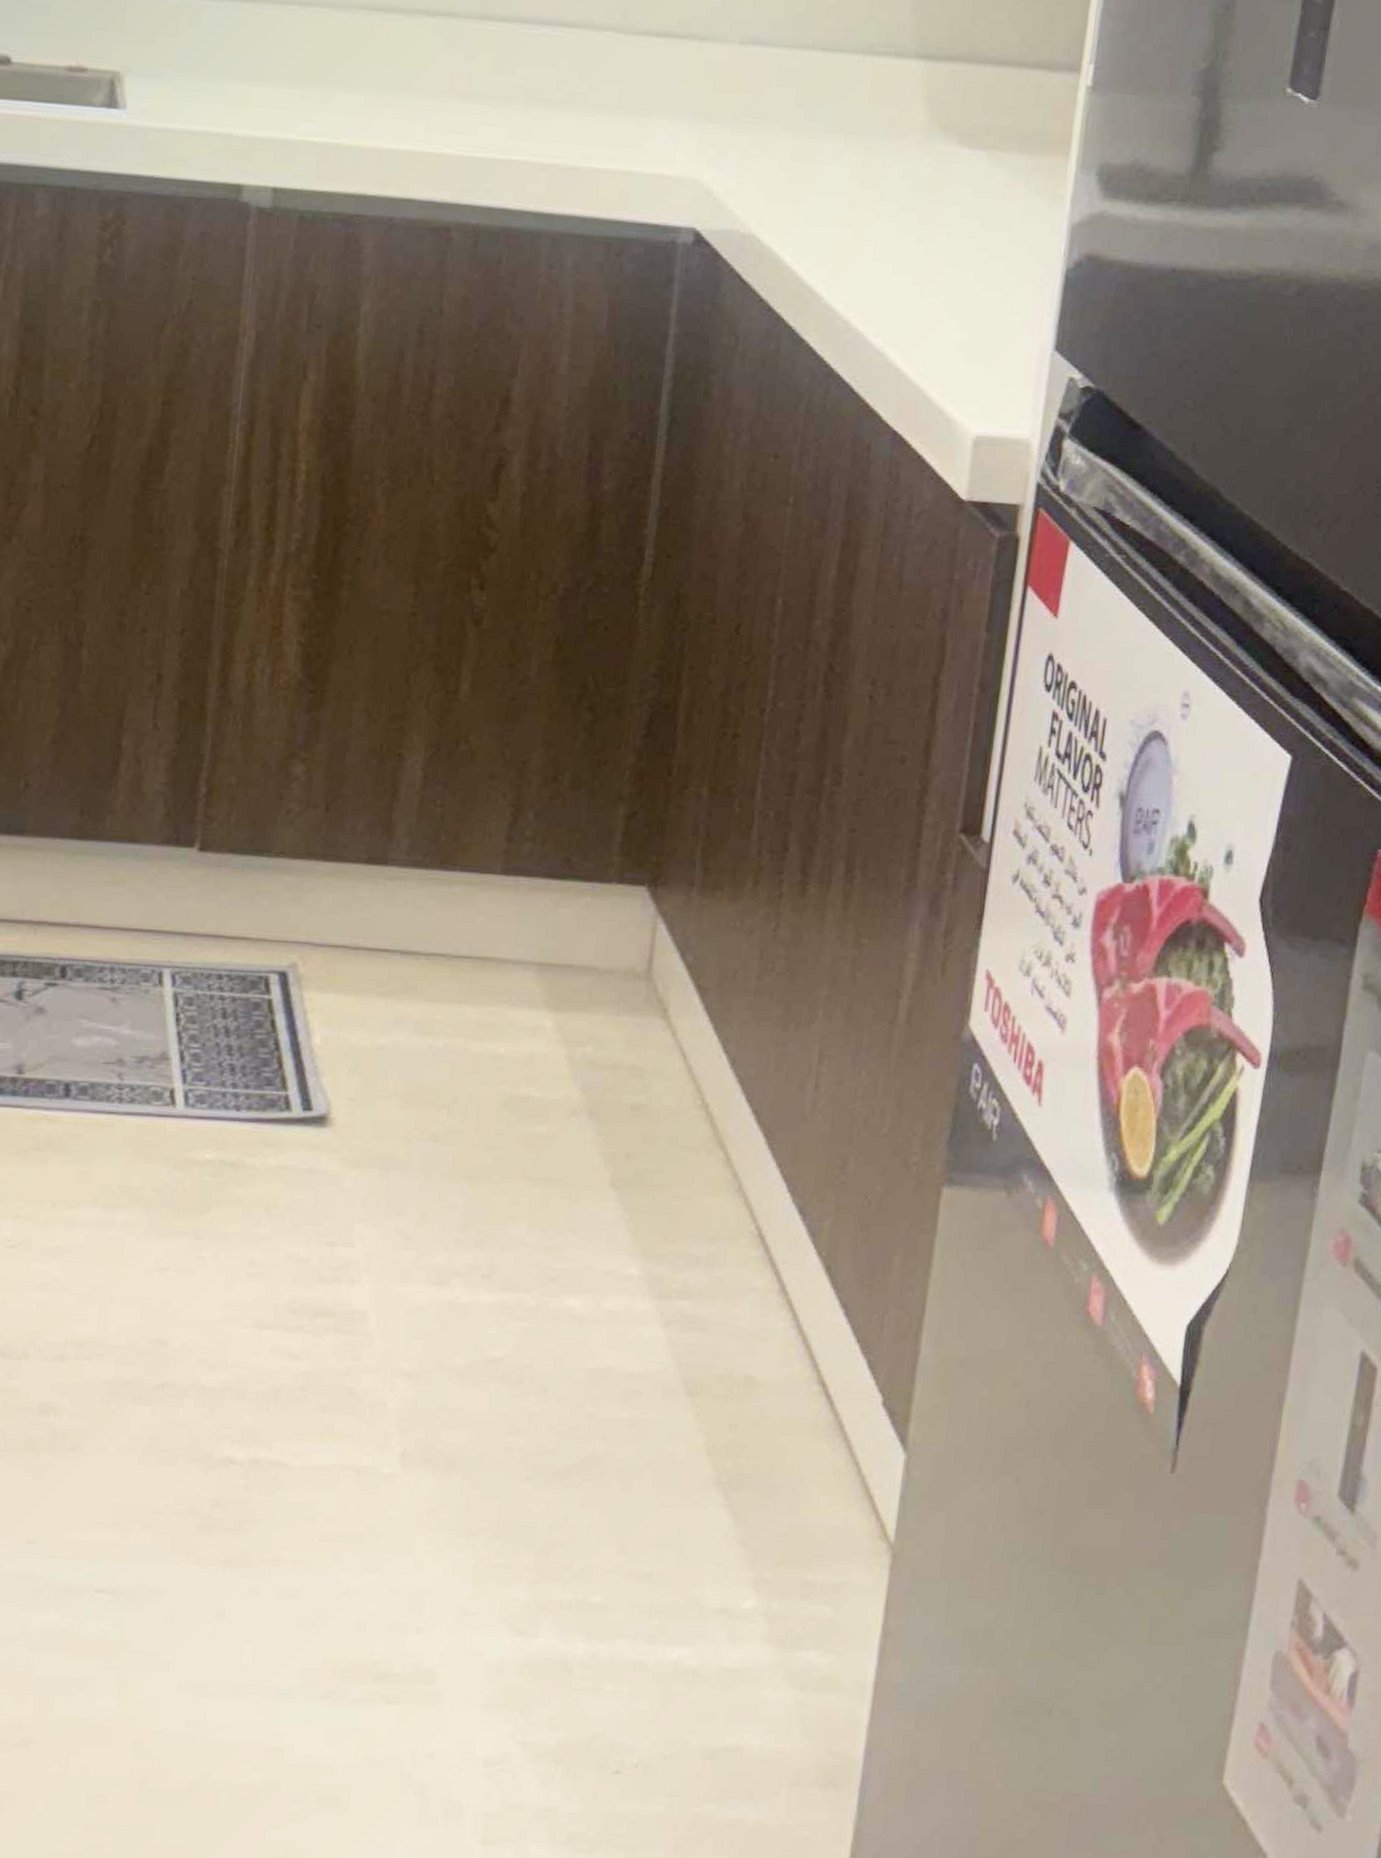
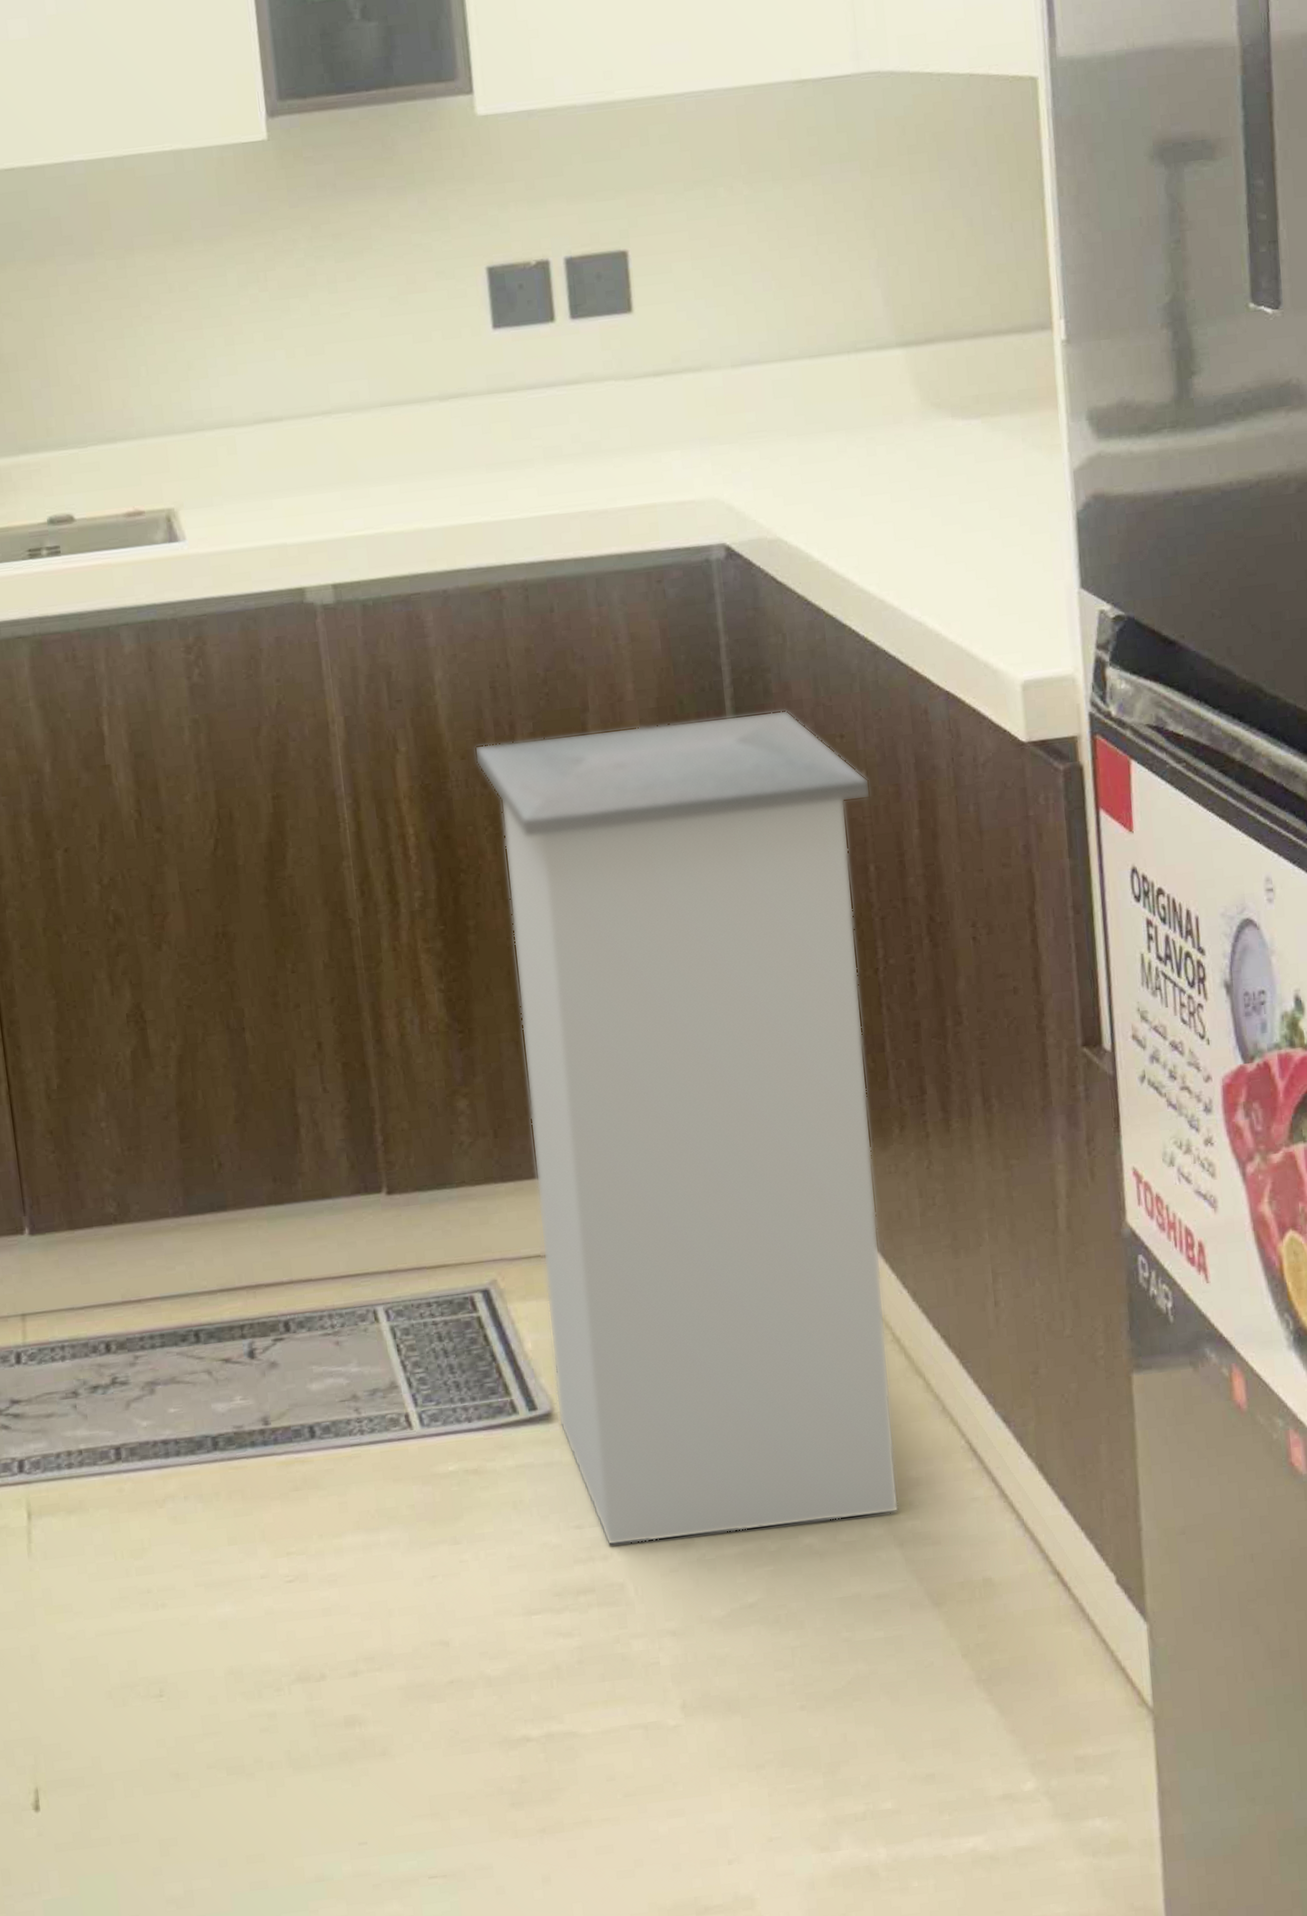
trash can: none [332,389,796,1290] -> present [474,709,900,1546]

